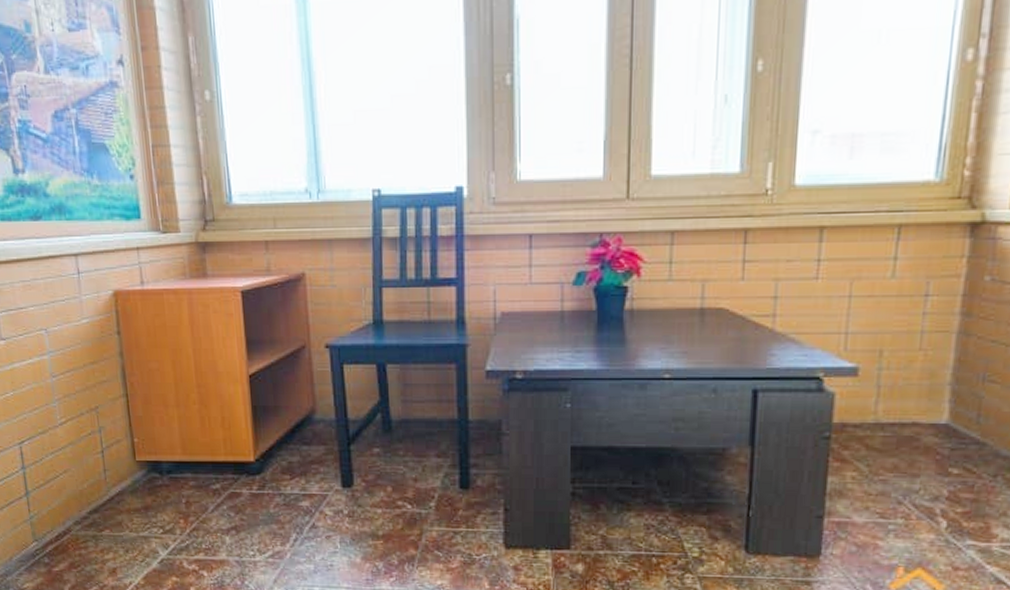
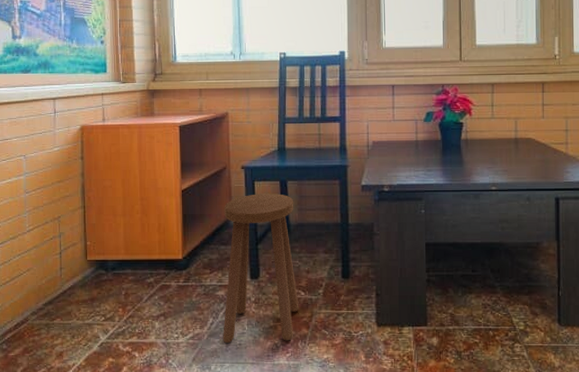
stool: none [304,380,405,563] -> present [223,193,299,343]

